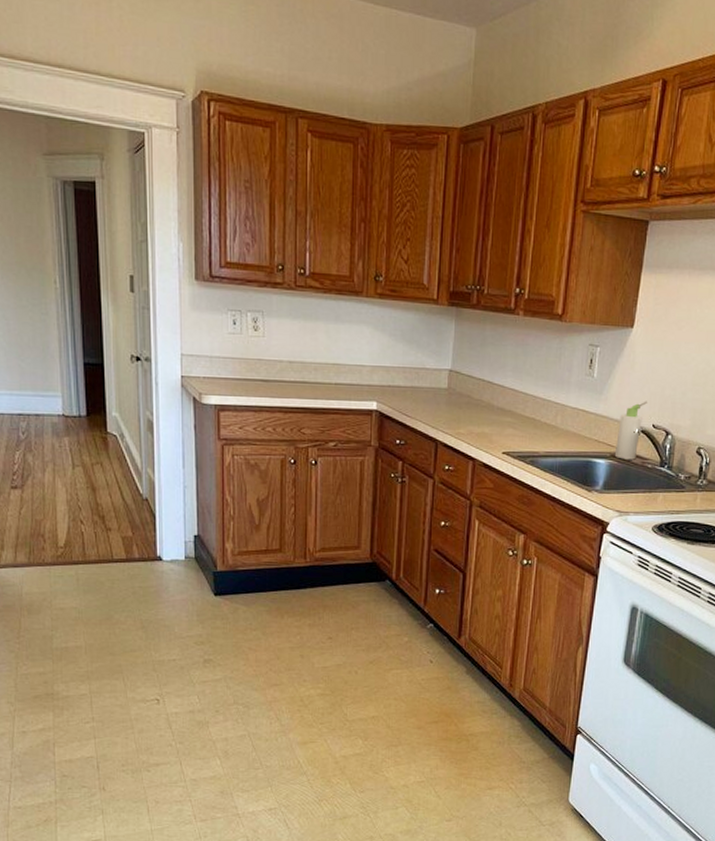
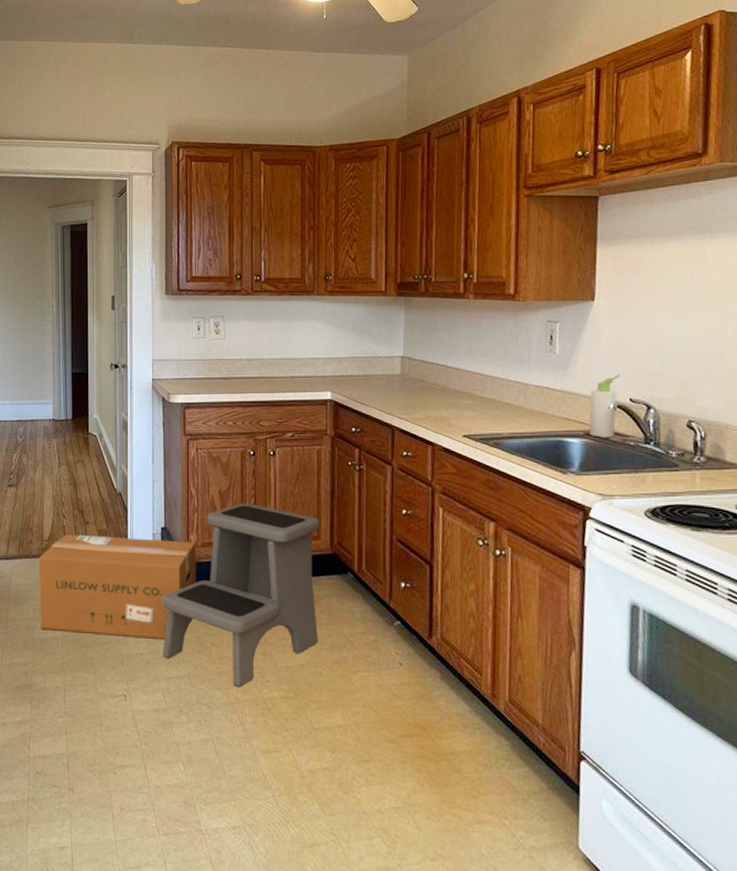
box: none [54,541,233,645] -> present [38,534,197,639]
step stool: none [195,511,361,687] -> present [161,503,320,687]

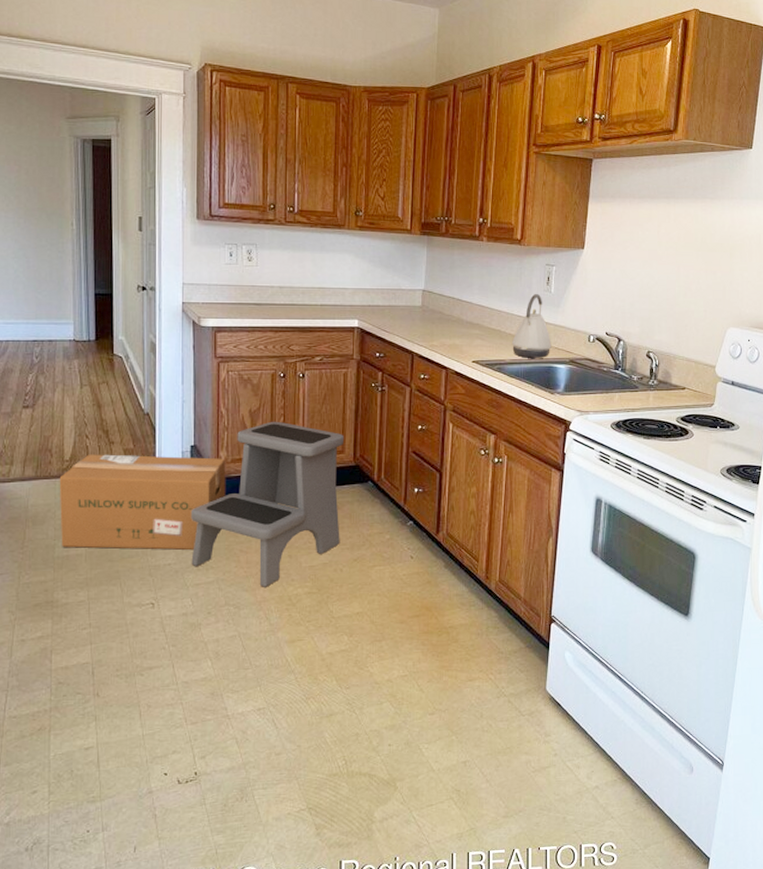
kettle: none [509,356,560,432] -> present [511,294,552,359]
bottle: present [588,374,620,438] -> none [573,312,600,364]

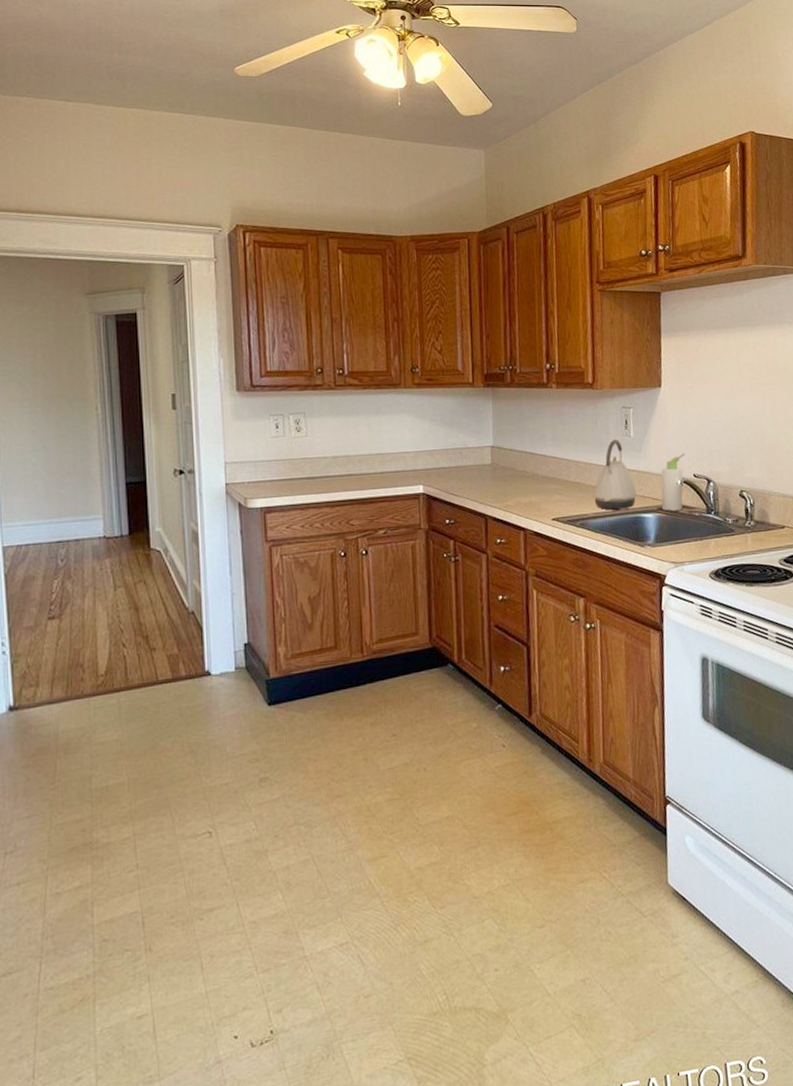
box: present [59,454,226,550] -> none [93,654,288,777]
step stool: present [190,421,345,587] -> none [248,606,421,799]
bottle: none [573,312,600,364] -> present [661,453,685,511]

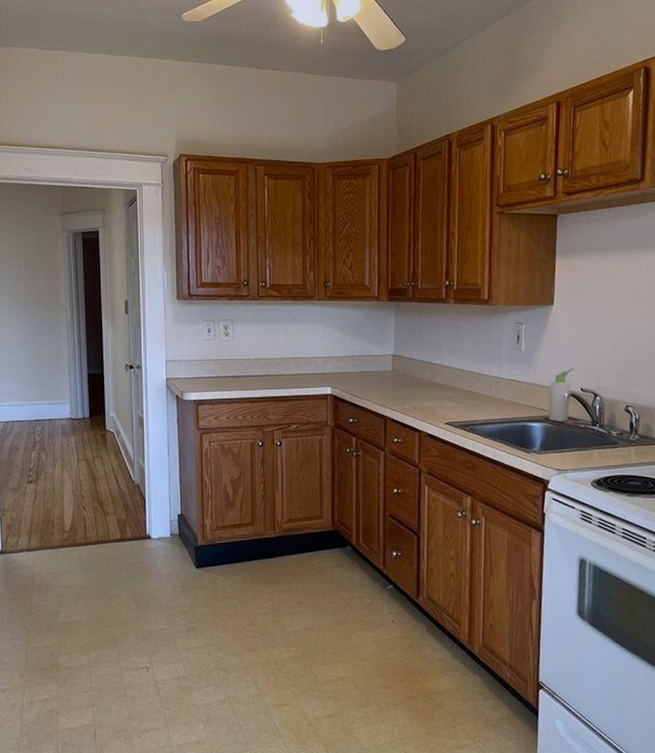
kettle: present [592,440,637,510] -> none [483,353,525,419]

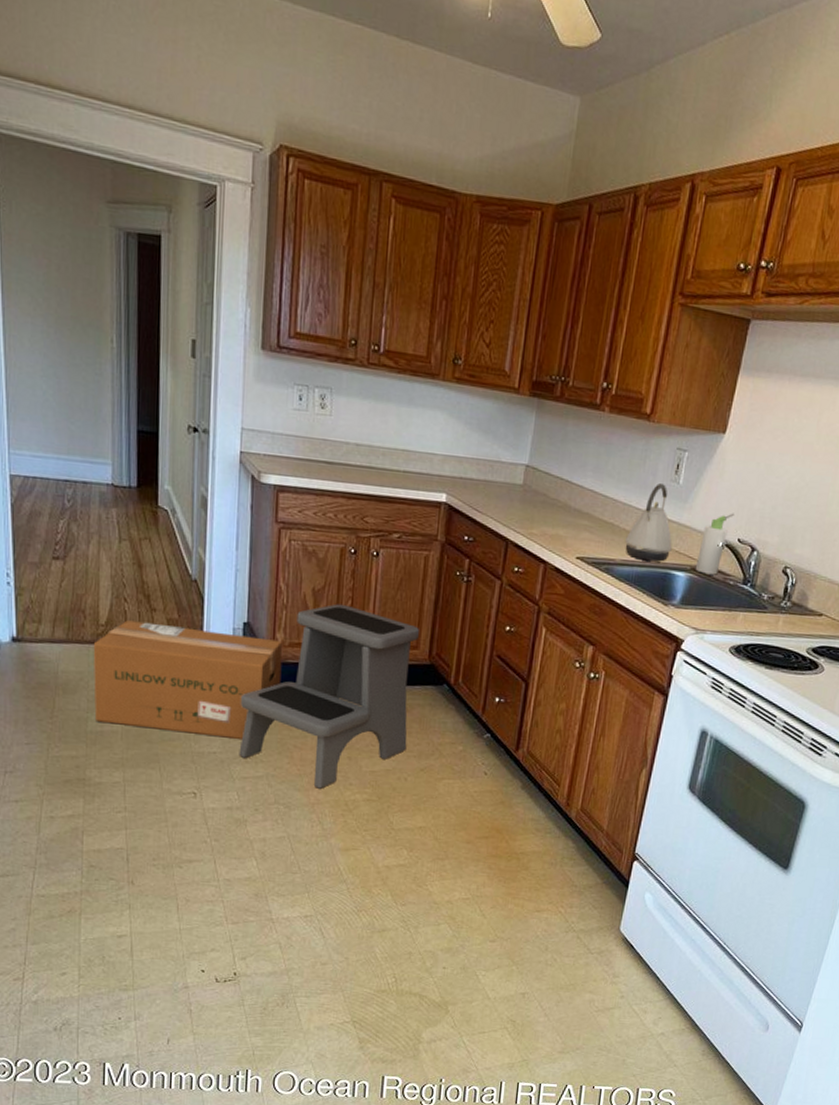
box: none [60,524,212,615] -> present [93,620,283,739]
step stool: none [179,488,323,652] -> present [239,604,420,789]
kettle: none [483,353,525,419] -> present [624,484,672,563]

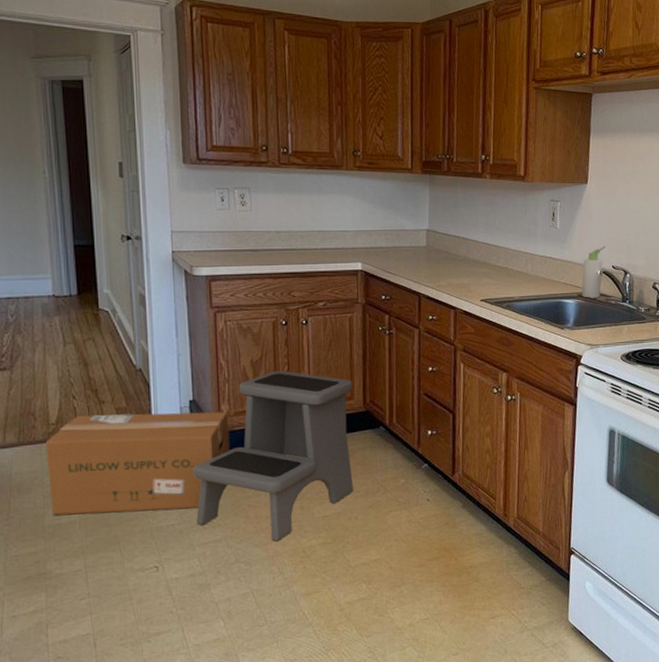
kettle: present [624,484,672,563] -> none [519,230,559,295]

